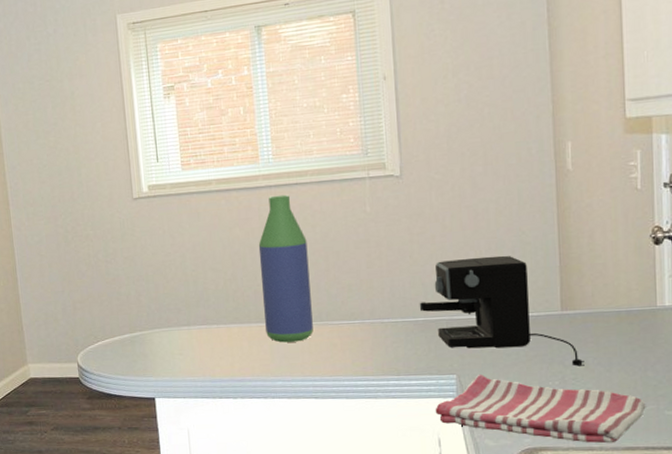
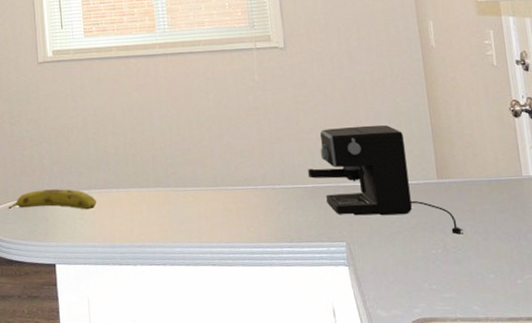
fruit: none [106,325,196,347] -> present [8,189,96,210]
bottle: present [258,194,313,343] -> none [156,62,209,208]
dish towel: present [435,375,646,444] -> none [328,242,524,314]

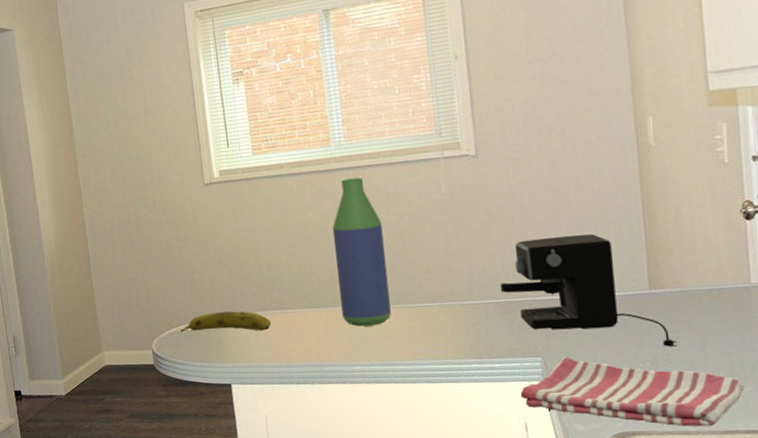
bottle: none [156,62,209,208] -> present [332,176,391,327]
dish towel: none [328,242,524,314] -> present [520,357,744,427]

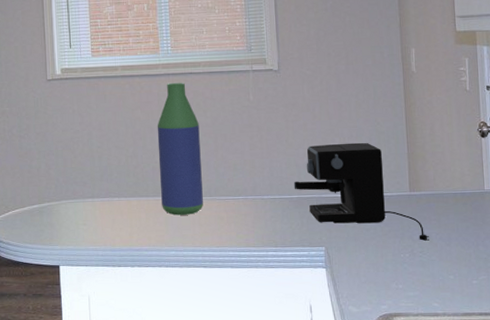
fruit: present [180,311,271,333] -> none [16,197,99,217]
dish towel: present [520,357,744,427] -> none [307,247,479,310]

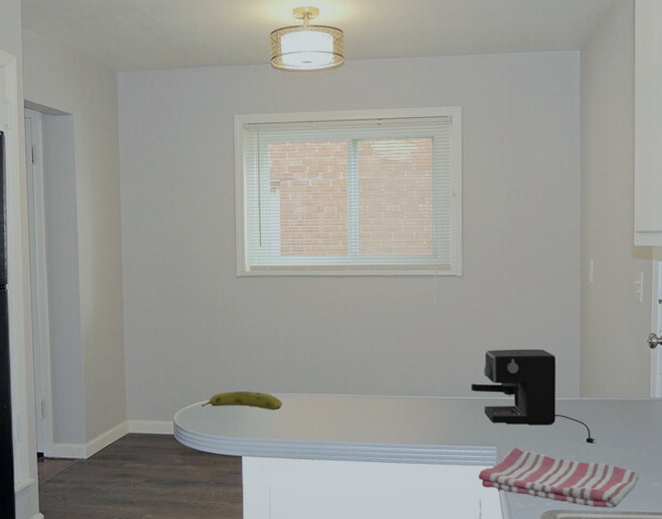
fruit: none [16,197,99,217] -> present [201,391,282,410]
bottle: present [157,82,203,215] -> none [342,284,383,412]
dish towel: none [307,247,479,310] -> present [478,447,639,508]

